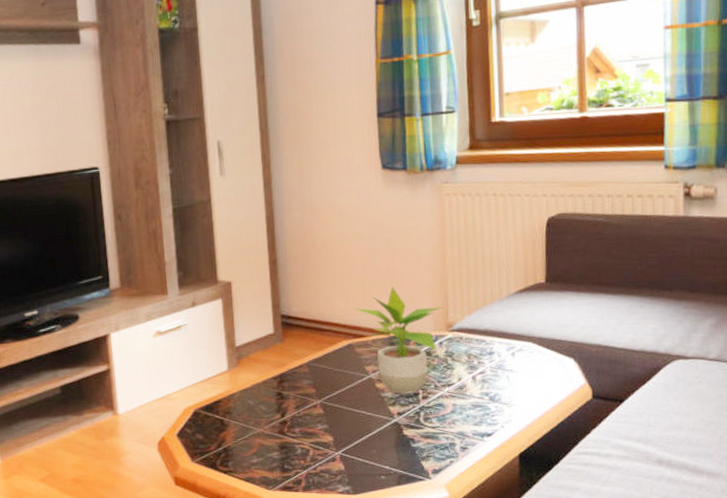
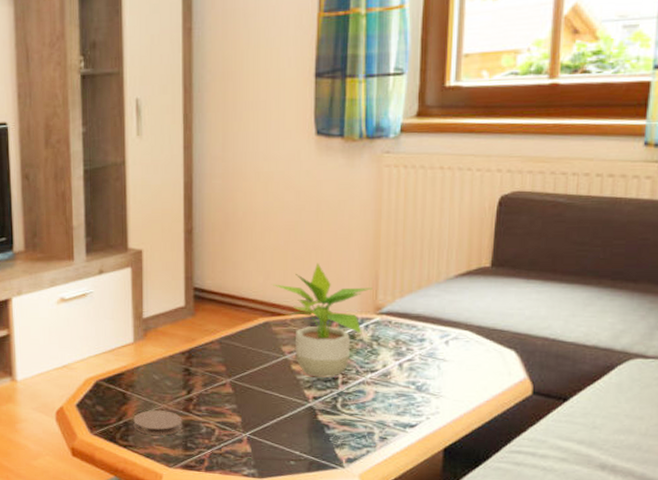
coaster: none [232,435,279,459] -> present [133,410,182,436]

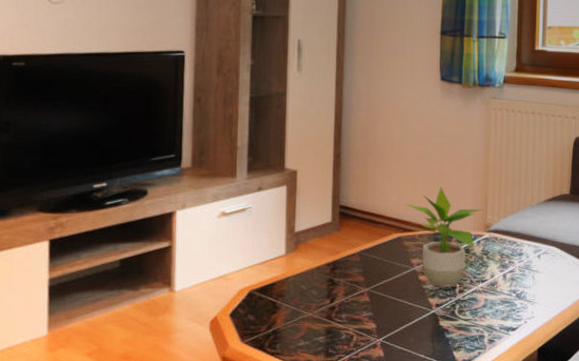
coaster: present [133,410,182,436] -> none [281,318,325,343]

